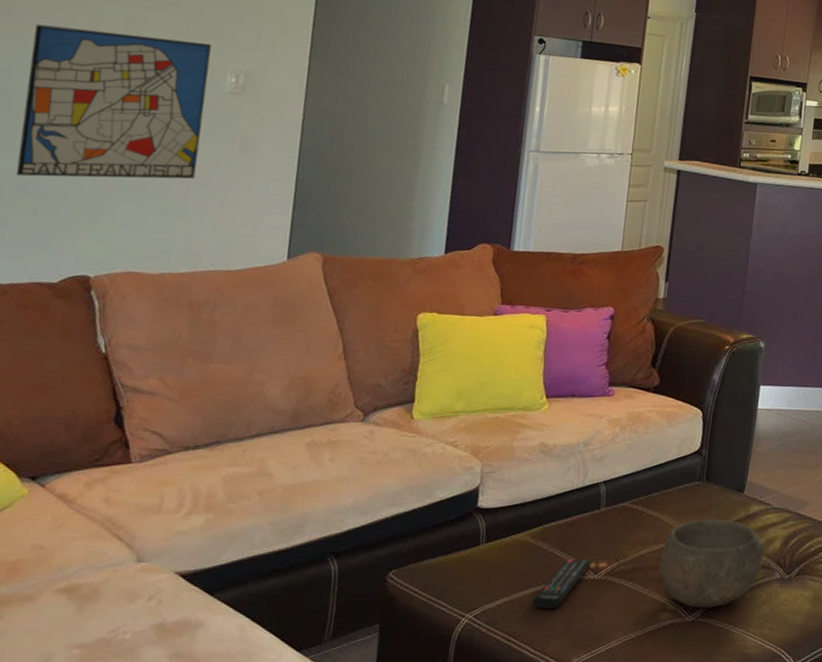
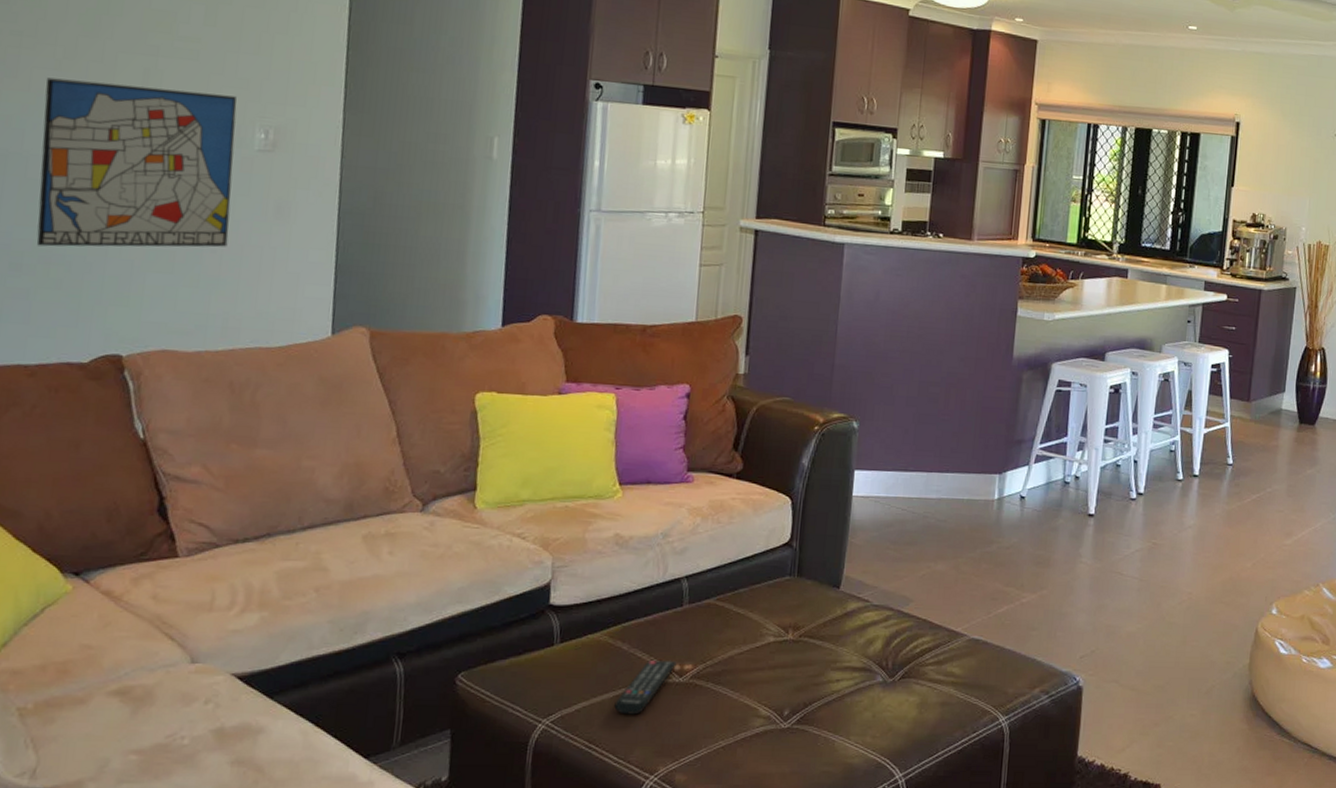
bowl: present [658,519,765,608] -> none [749,617,865,714]

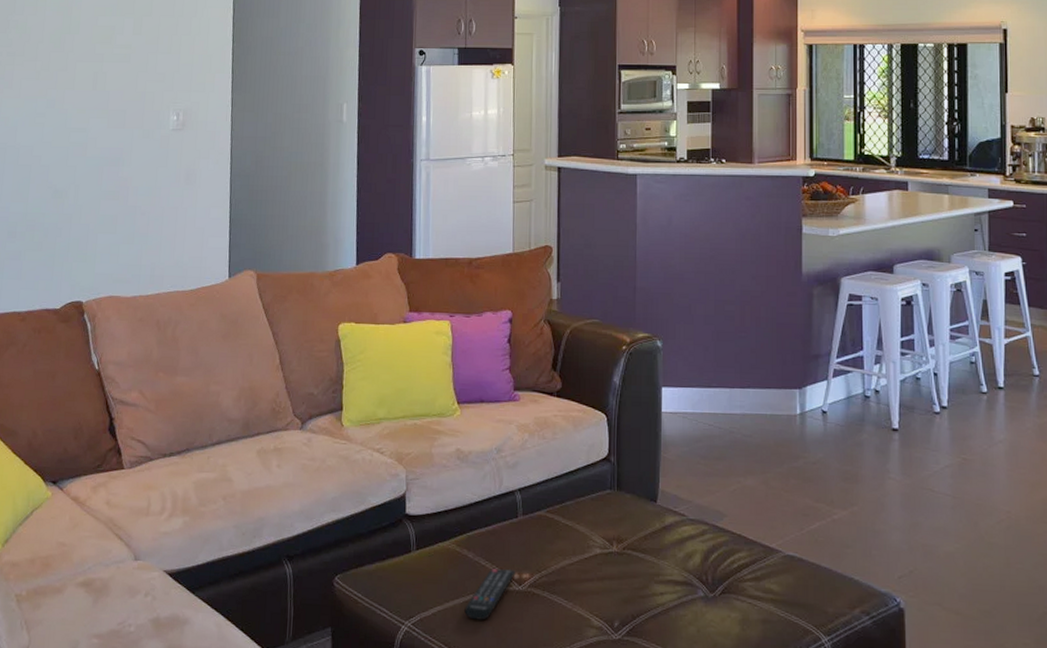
wall art: present [36,77,237,248] -> none [25,86,157,217]

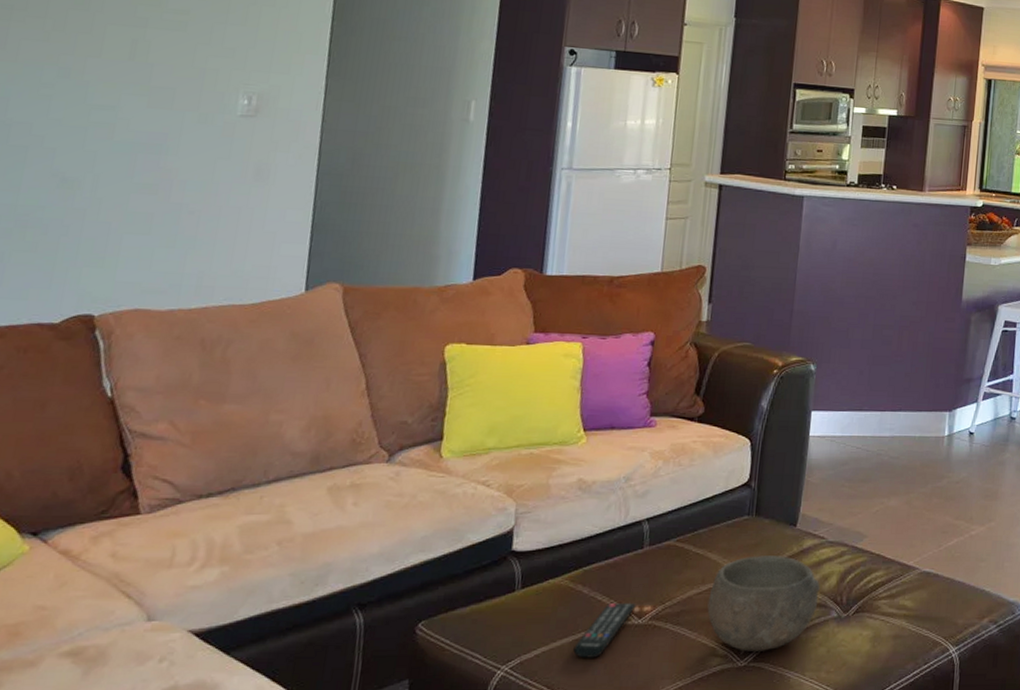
bowl: none [580,530,685,626] -> present [707,556,820,652]

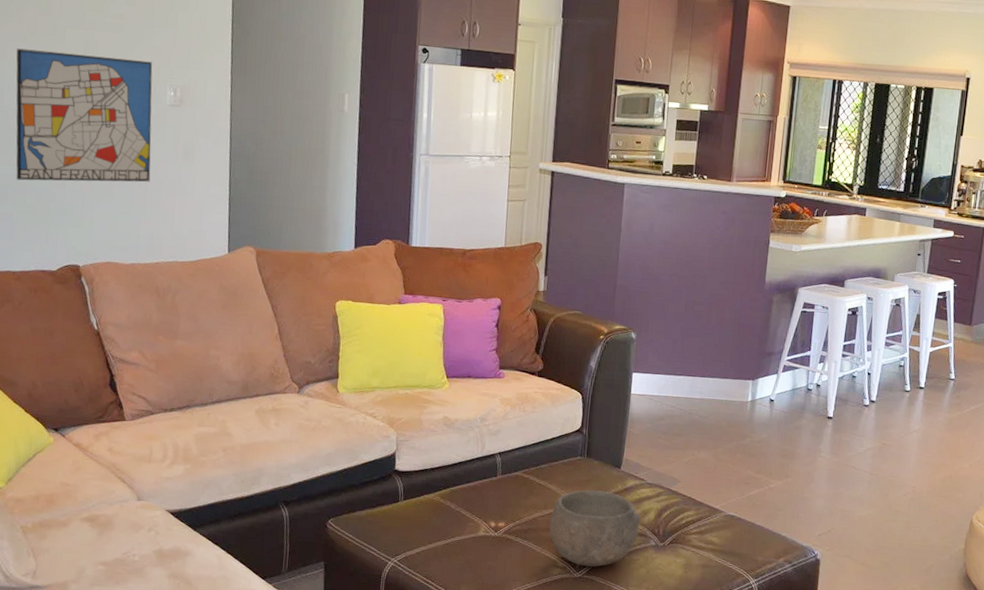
wall art: none [14,48,222,211] -> present [16,48,153,182]
remote control: present [573,602,636,658] -> none [445,518,493,559]

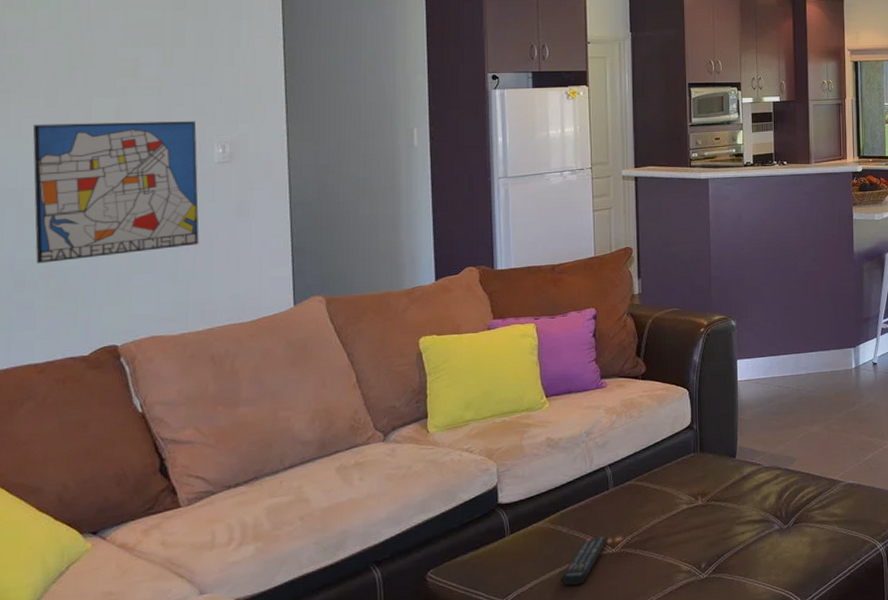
remote control: none [445,518,493,559] -> present [561,535,609,586]
bowl: present [549,489,641,567] -> none [669,483,762,566]

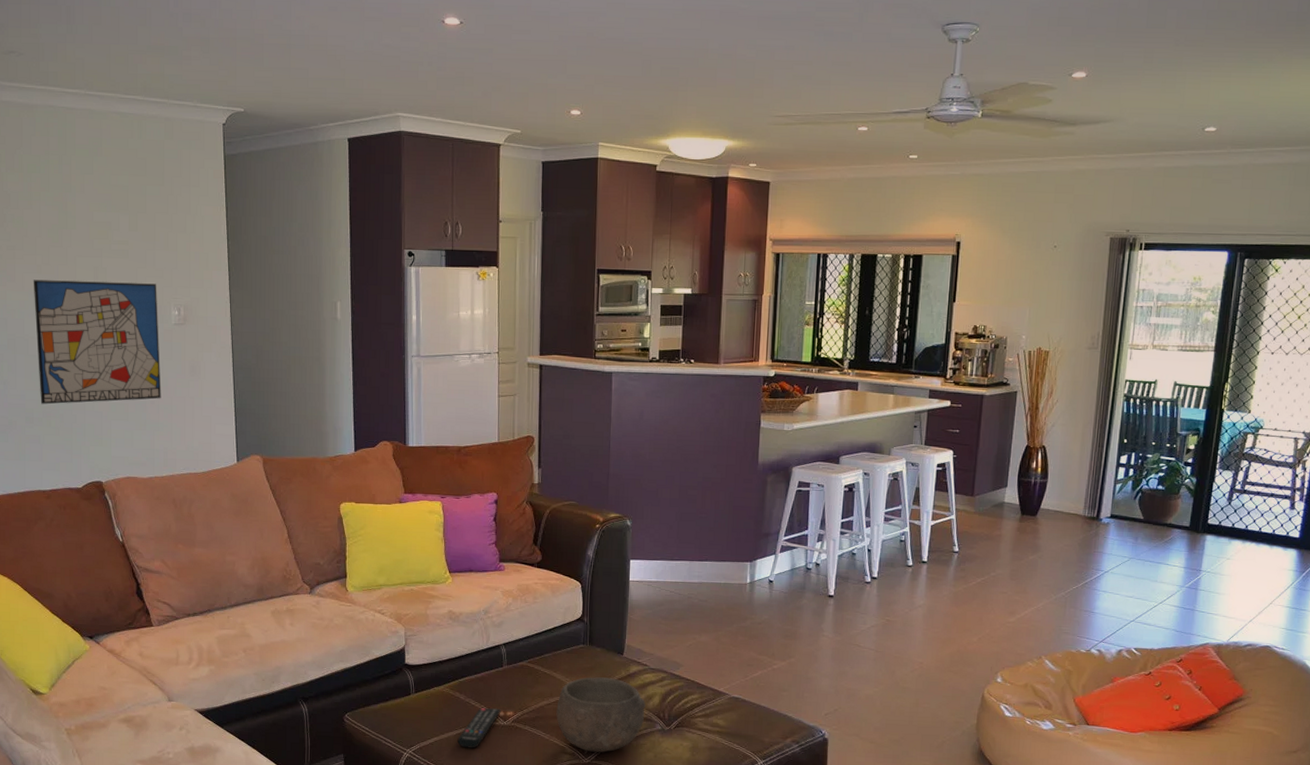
bowl: none [669,483,762,566] -> present [556,677,646,753]

